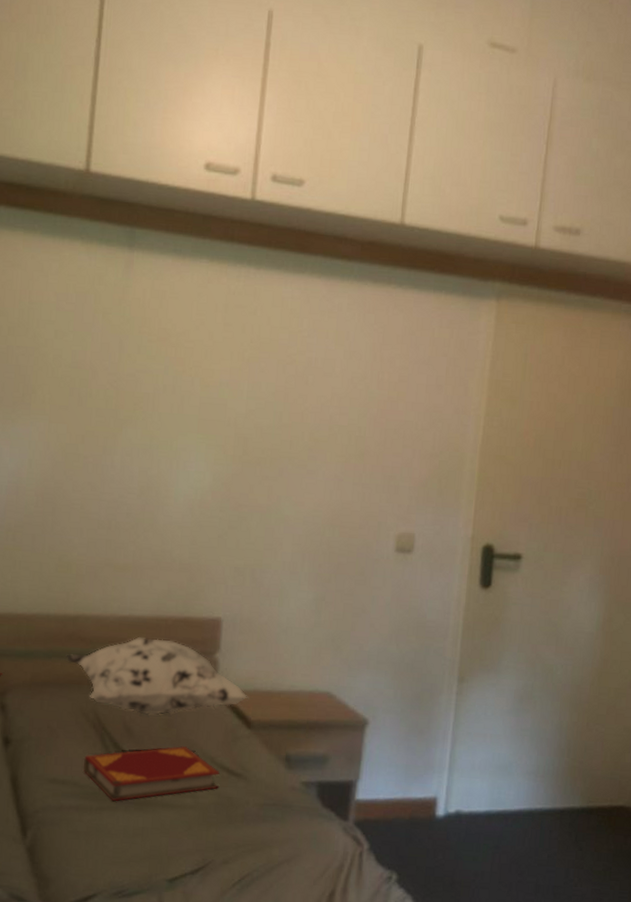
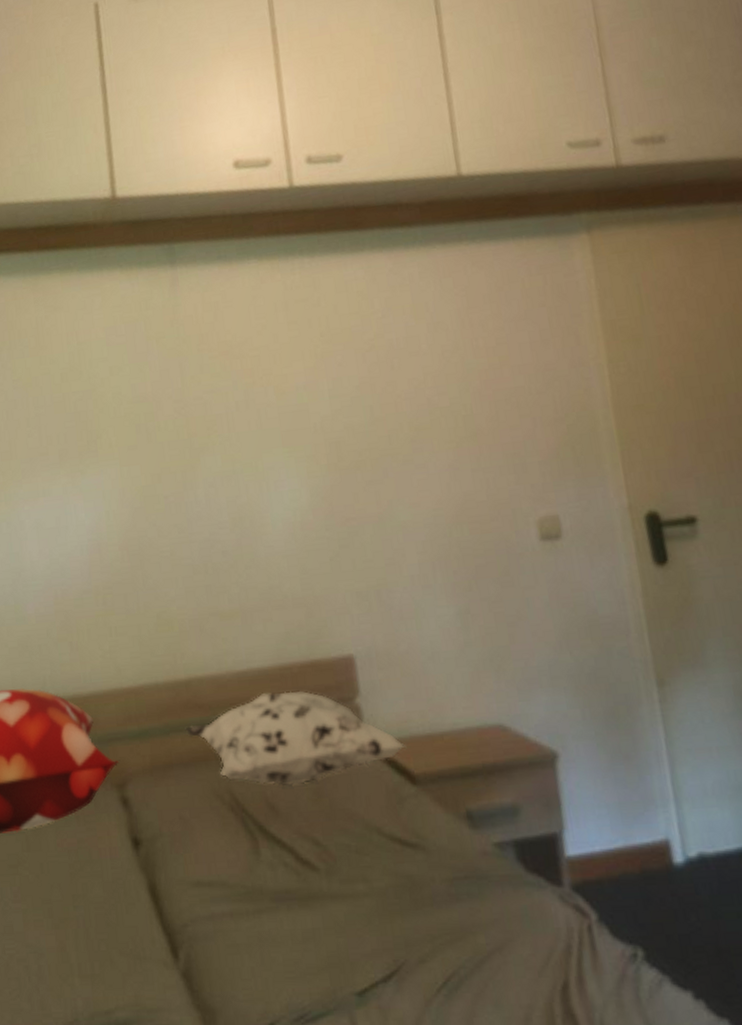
hardback book: present [83,745,220,801] -> none [227,817,394,899]

